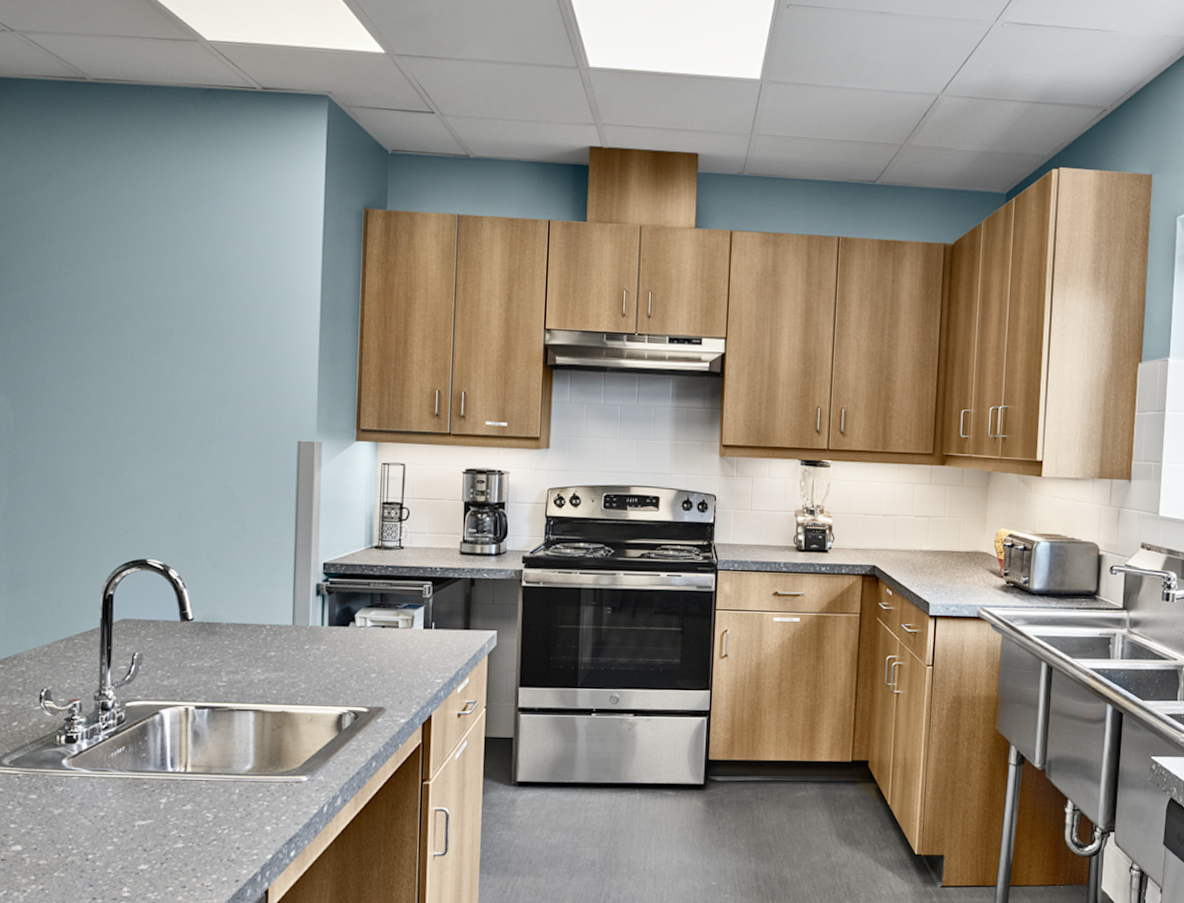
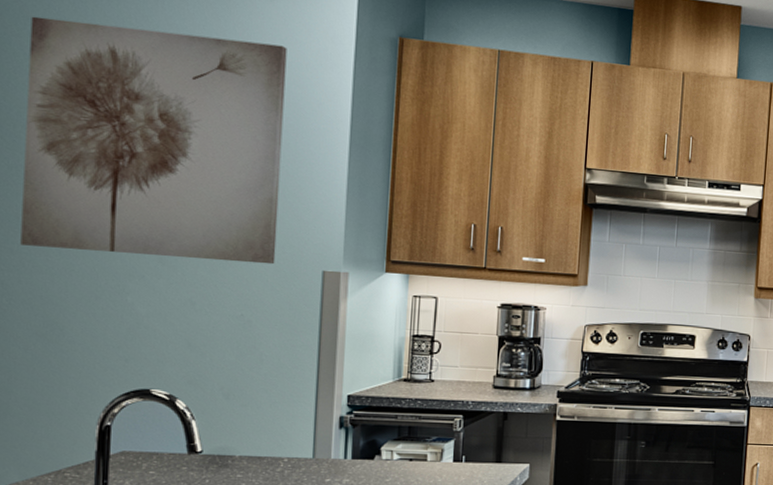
wall art: none [34,211,262,437] -> present [20,16,287,265]

